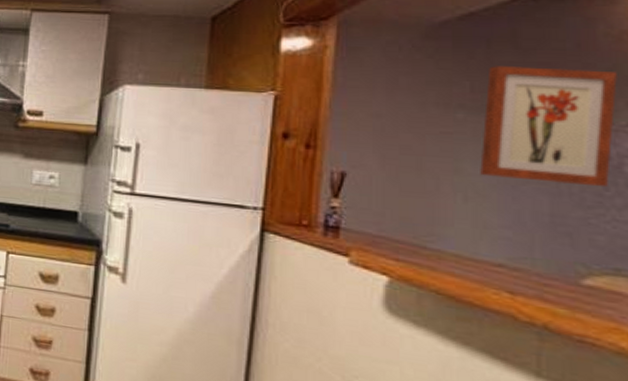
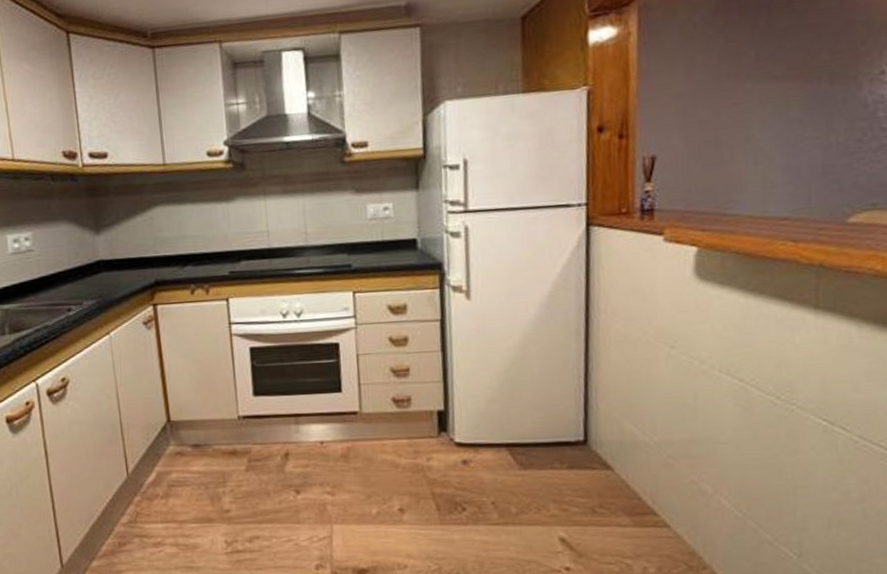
wall art: present [480,66,617,188] -> none [766,24,872,140]

